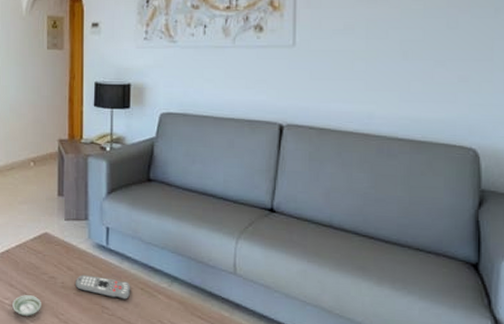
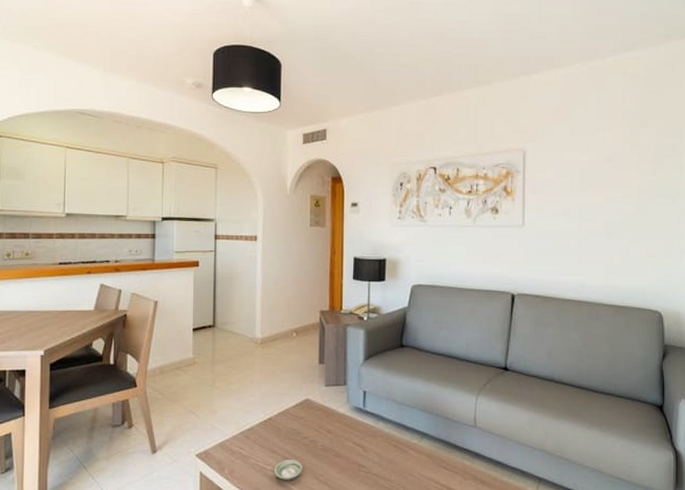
remote control: present [76,275,131,301] -> none [335,437,385,458]

